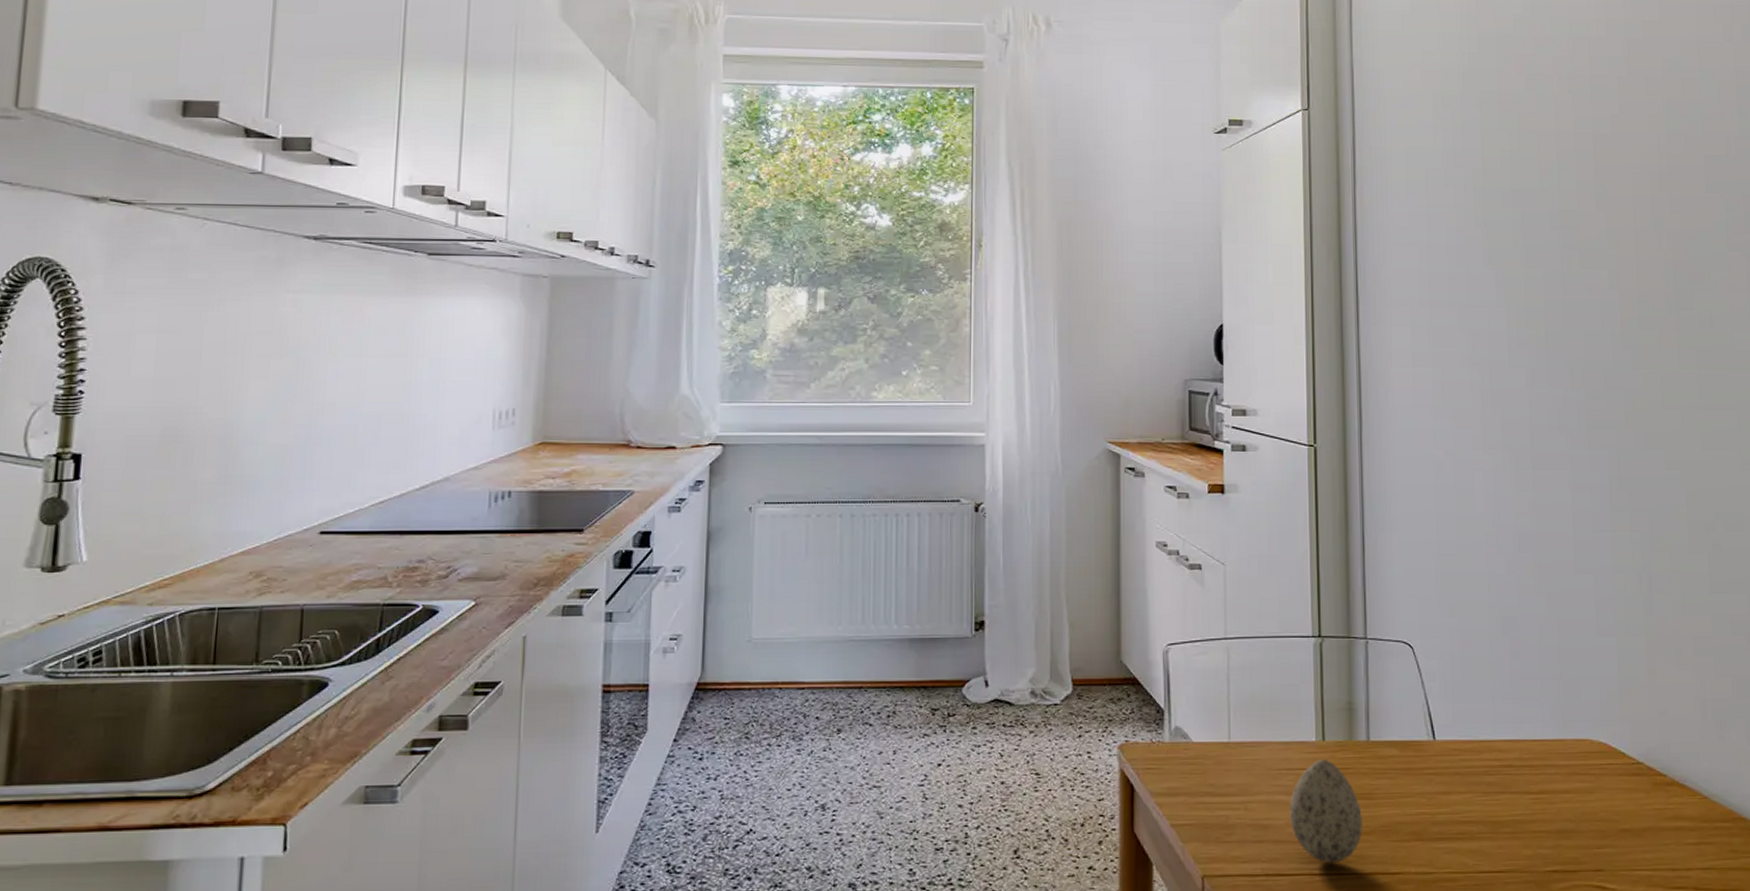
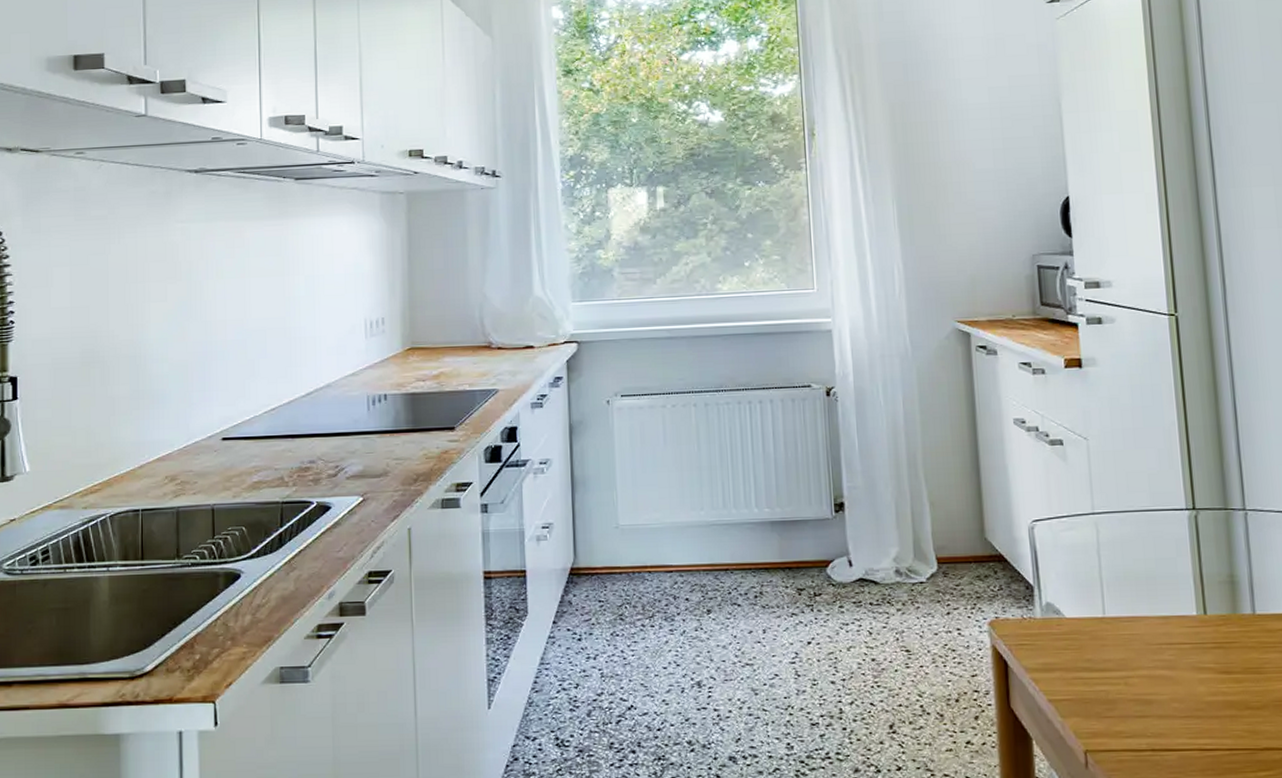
decorative egg: present [1289,758,1364,864] -> none [1173,633,1254,739]

